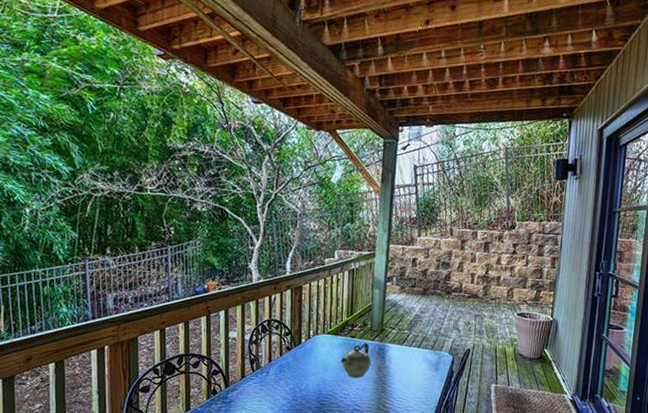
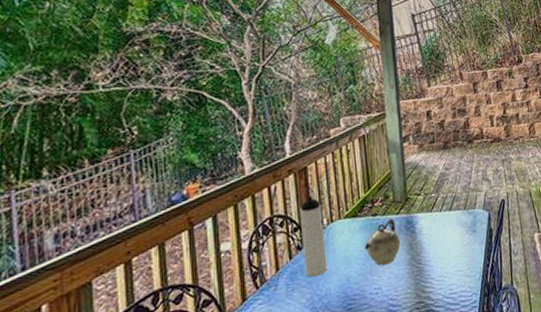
water bottle: none [291,310,311,374] -> present [300,196,328,278]

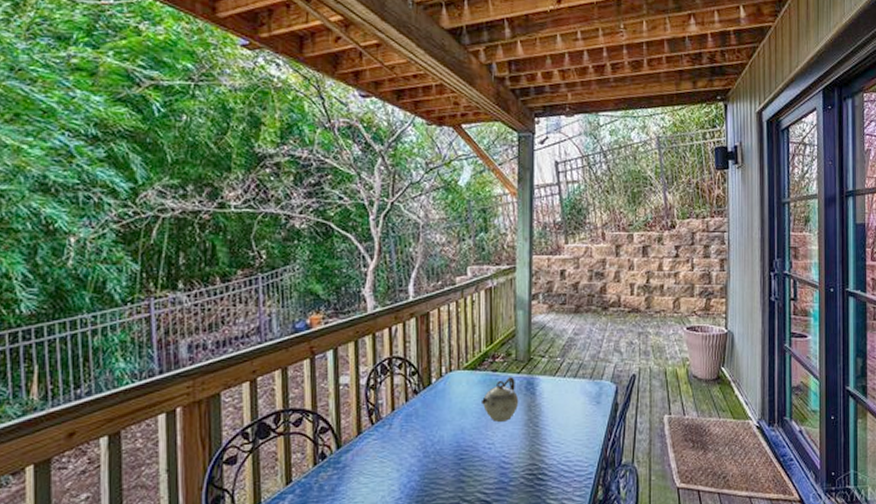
water bottle: present [300,196,328,278] -> none [419,342,443,423]

